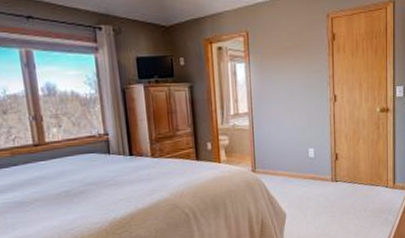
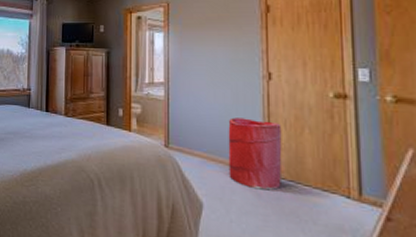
laundry hamper: none [304,136,344,194] -> present [228,117,282,190]

